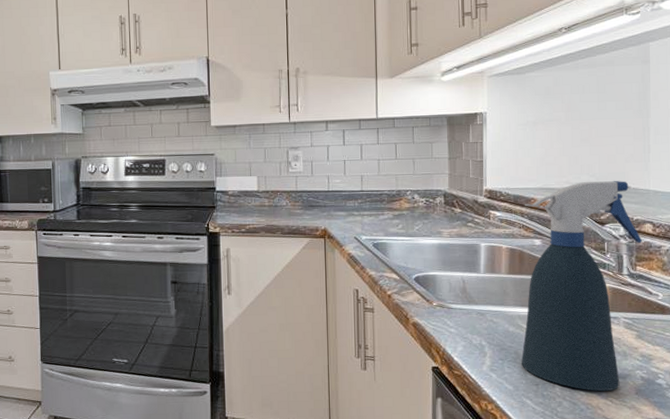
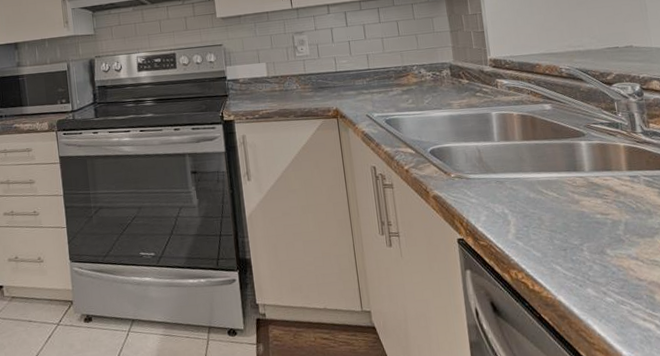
spray bottle: present [521,181,642,392] -> none [529,40,651,253]

